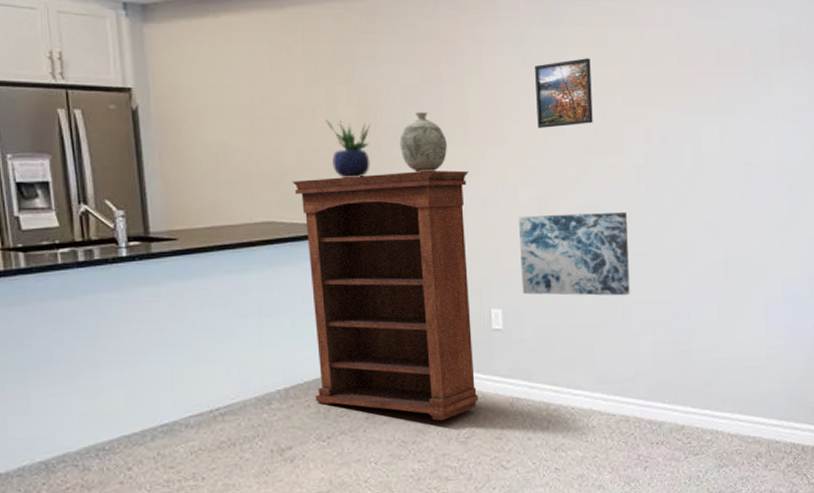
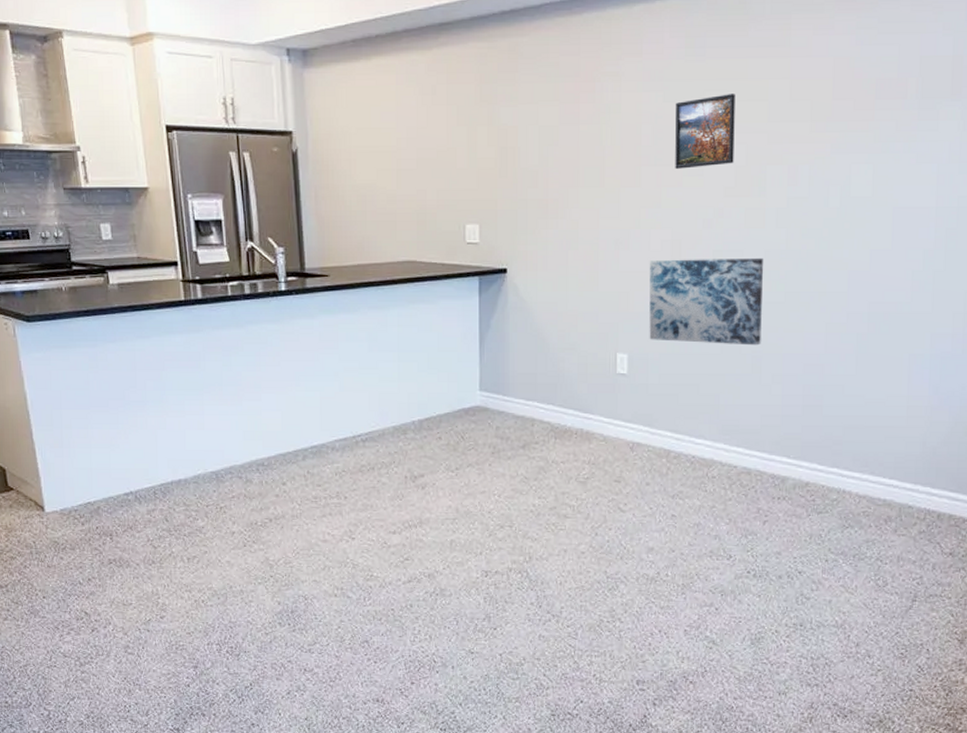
bookshelf: present [293,170,478,421] -> none [433,213,602,461]
potted plant: present [325,120,371,179] -> none [466,161,509,220]
decorative vase: present [399,112,447,172] -> none [535,153,582,214]

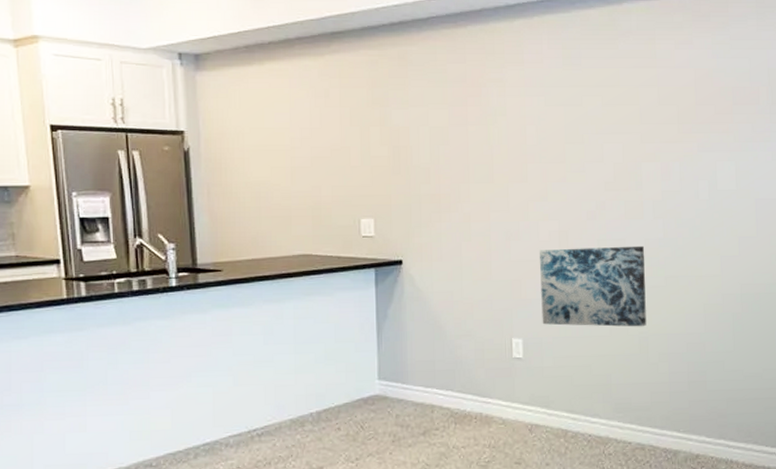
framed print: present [675,94,735,169] -> none [555,99,612,166]

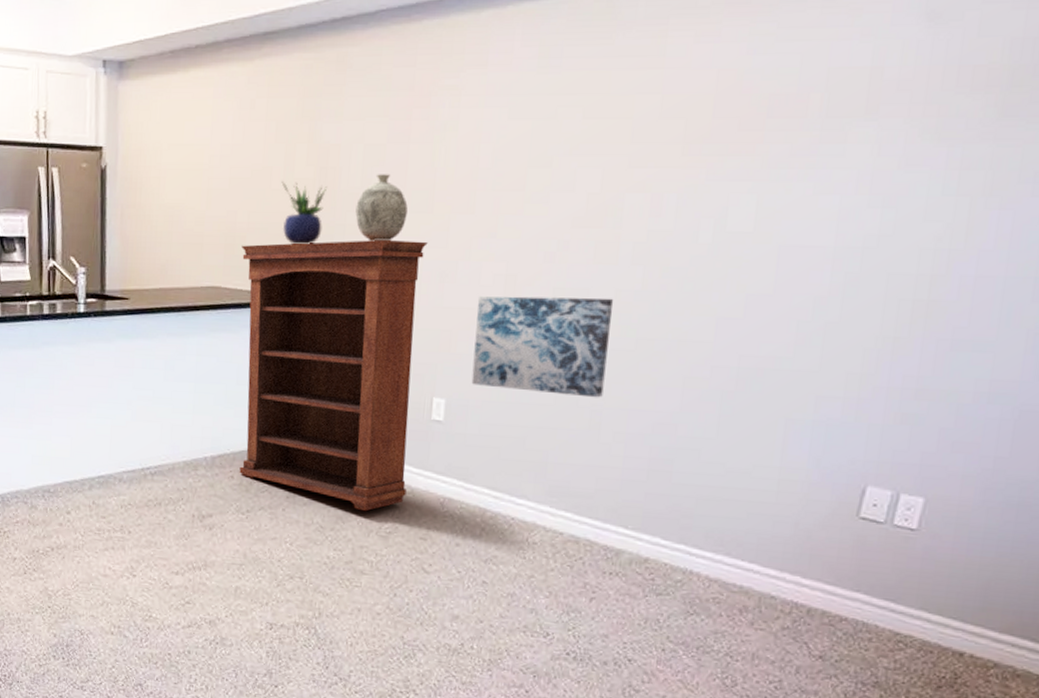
bookshelf: none [328,206,499,446] -> present [239,240,428,512]
potted plant: none [359,159,402,214] -> present [281,182,328,245]
decorative vase: none [428,151,472,208] -> present [355,174,408,242]

